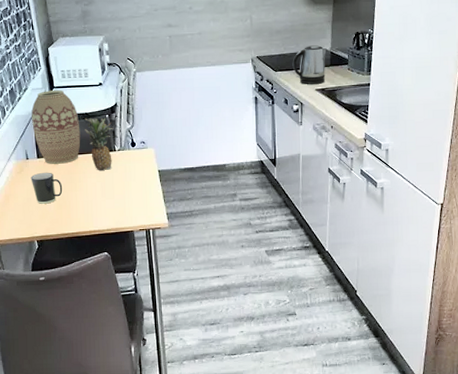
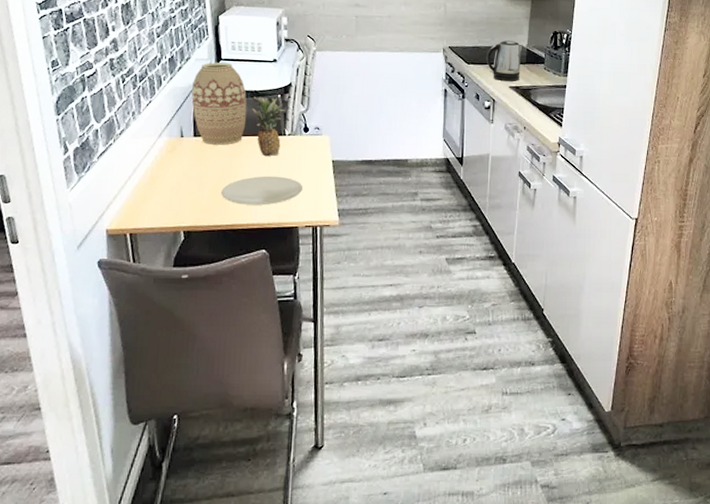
mug: present [30,172,63,204] -> none [183,153,220,189]
plate: none [65,187,135,215] -> present [221,175,304,205]

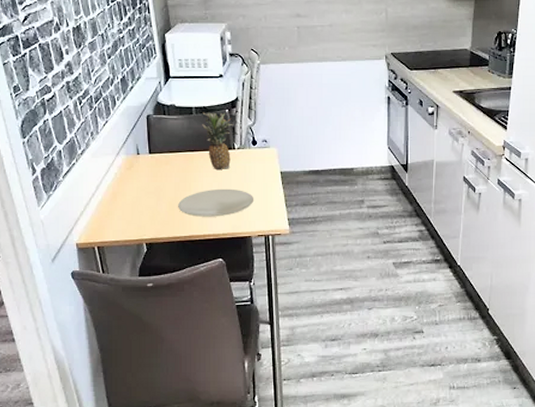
vase: present [191,62,247,145] -> none [144,80,197,161]
kettle: present [486,40,523,81] -> none [429,44,466,85]

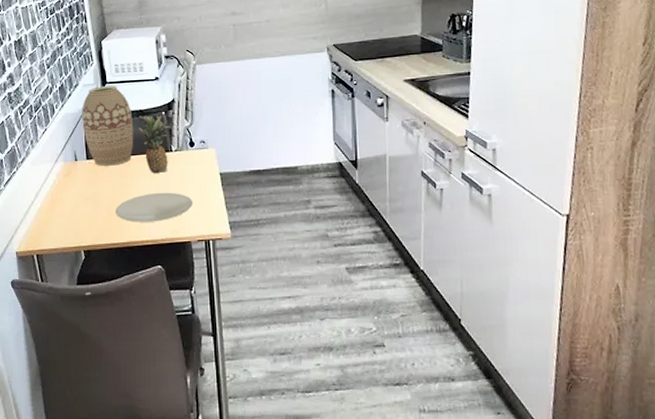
vase: none [144,80,197,161] -> present [82,85,134,166]

